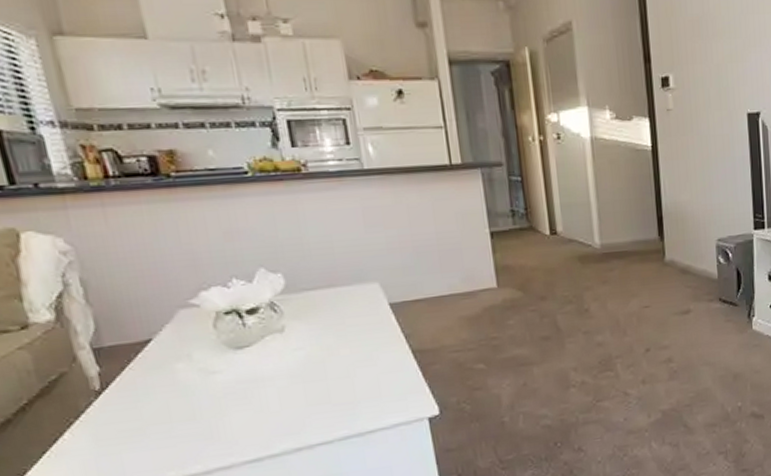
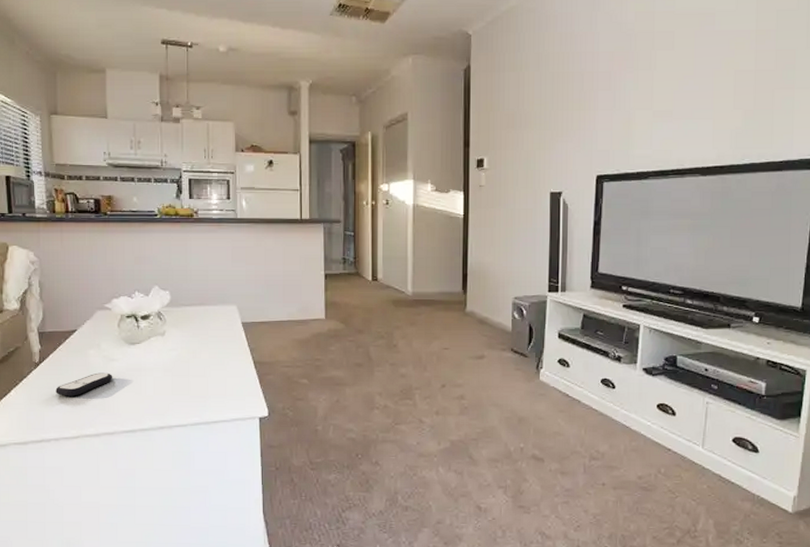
remote control: none [133,390,218,430] -> present [55,372,113,396]

